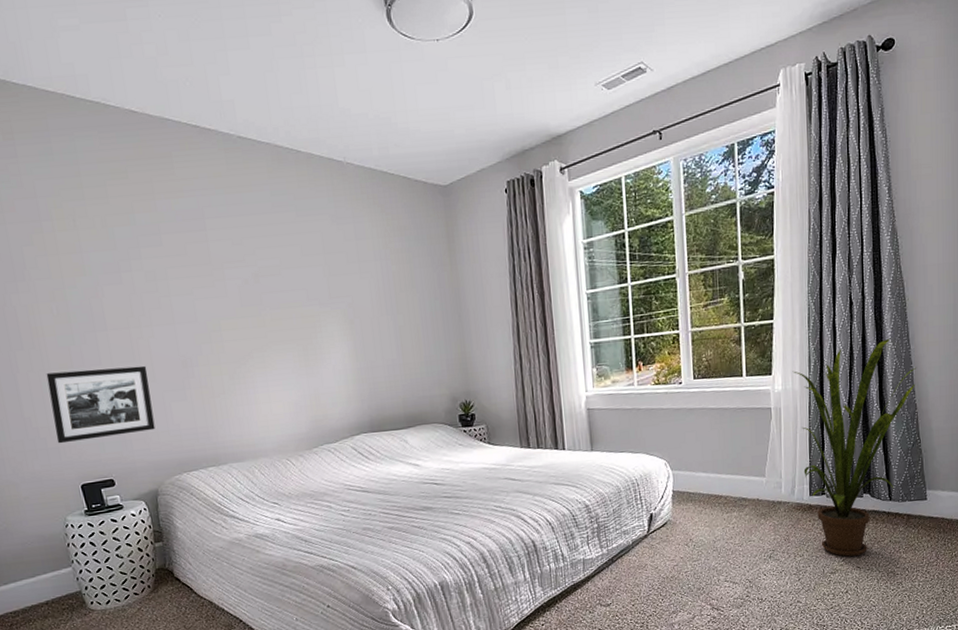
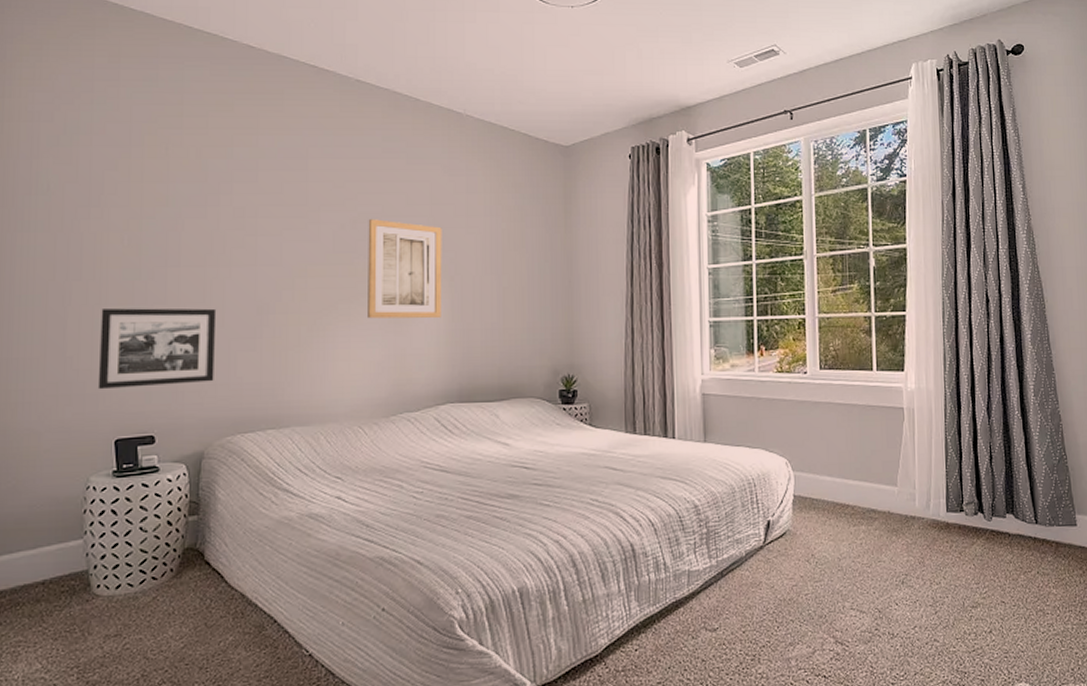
wall art: none [268,271,346,364] -> present [368,219,442,319]
house plant: present [792,339,917,557] -> none [926,342,1060,589]

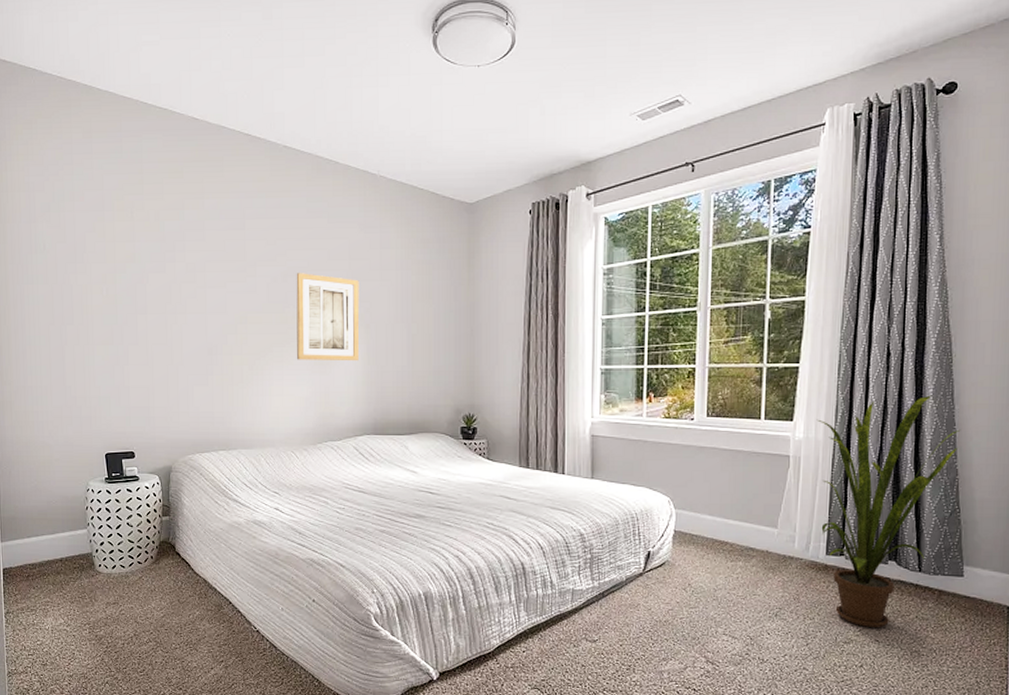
picture frame: present [97,308,217,390] -> none [89,348,177,414]
house plant: none [926,342,1060,589] -> present [816,396,961,628]

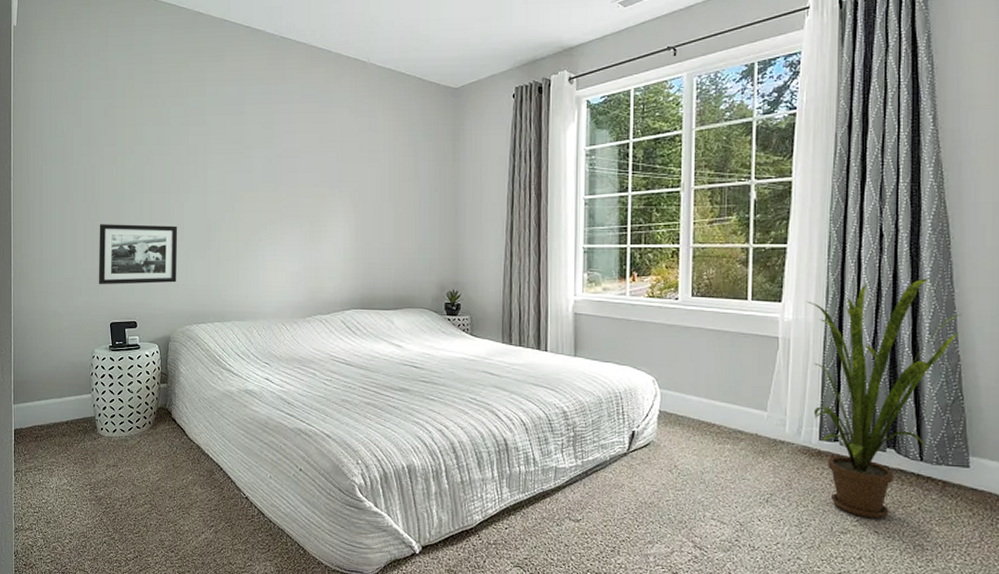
picture frame: none [89,348,177,414] -> present [98,224,178,285]
wall art: present [296,273,360,361] -> none [289,154,349,239]

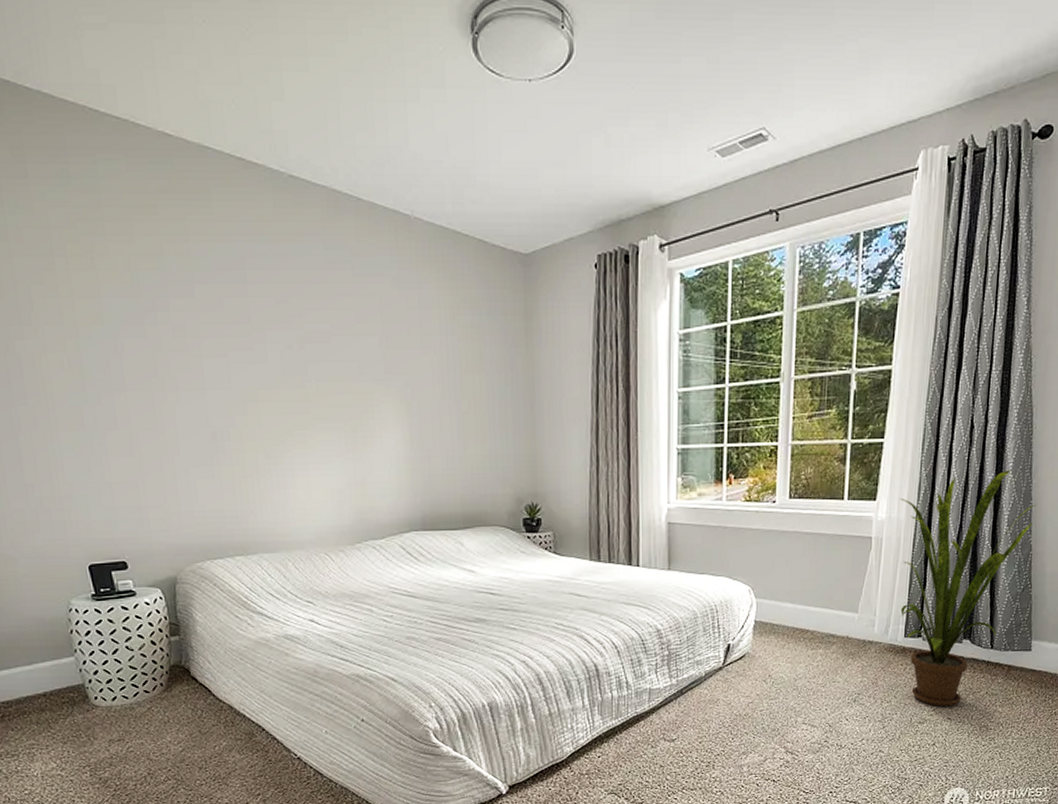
picture frame: present [98,224,178,285] -> none [53,434,177,517]

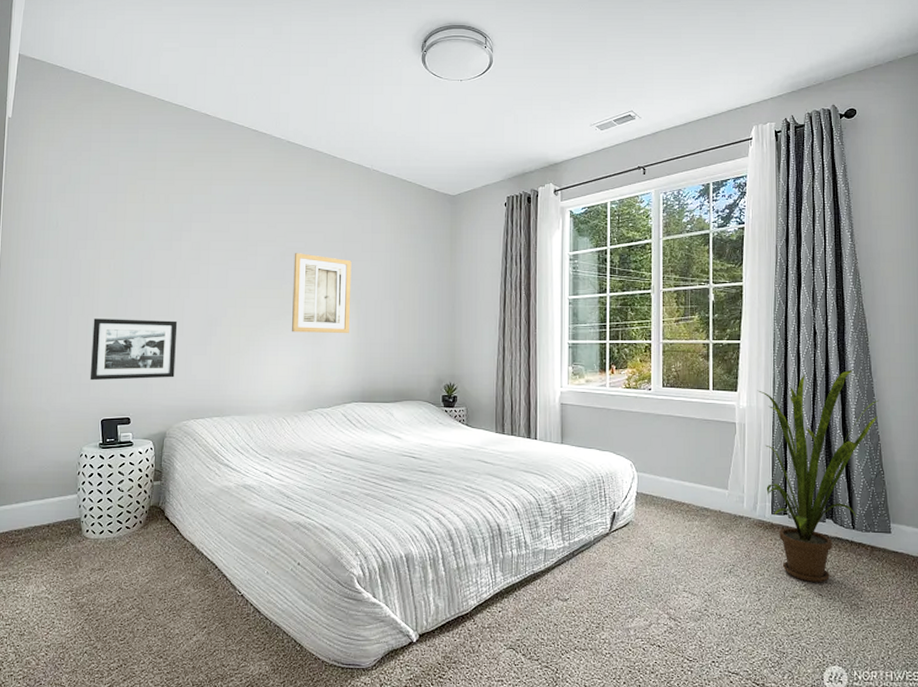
picture frame: none [53,434,177,517] -> present [89,318,178,381]
wall art: none [316,338,400,446] -> present [292,253,352,334]

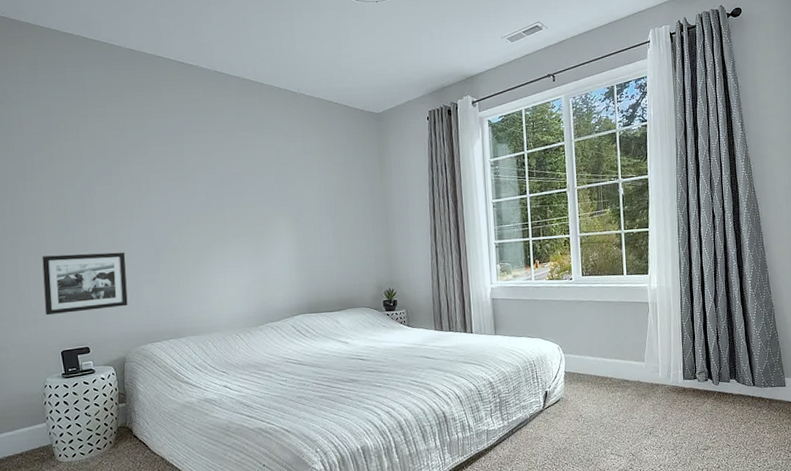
wall art: present [292,253,352,334] -> none [231,178,291,254]
house plant: present [757,370,880,583] -> none [665,247,772,436]

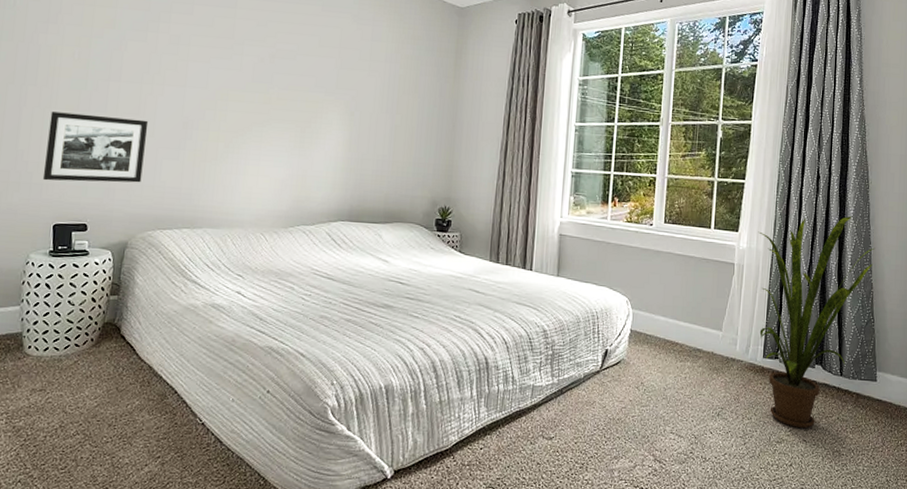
house plant: none [665,247,772,436] -> present [758,216,875,429]

